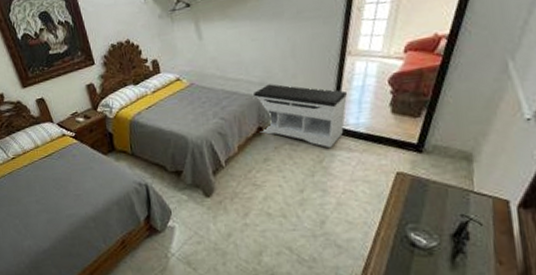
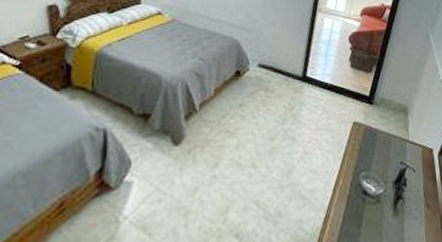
bench: present [252,84,347,148] -> none [234,29,316,96]

